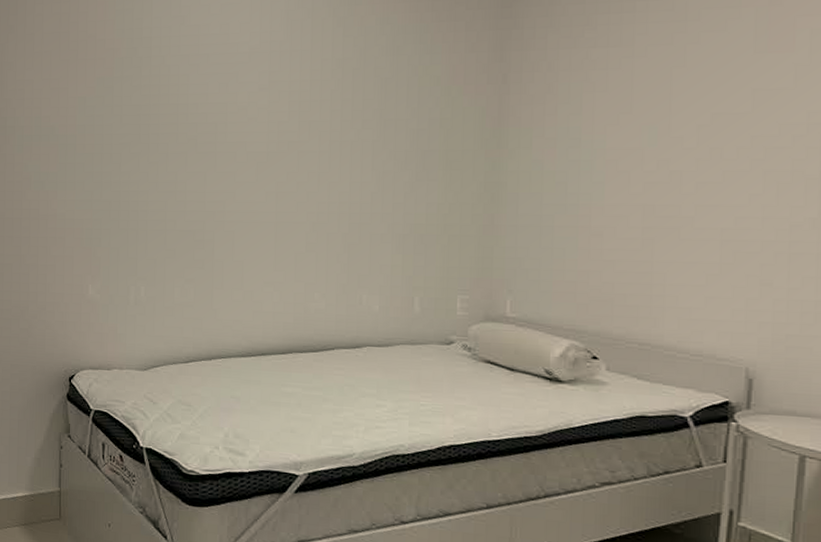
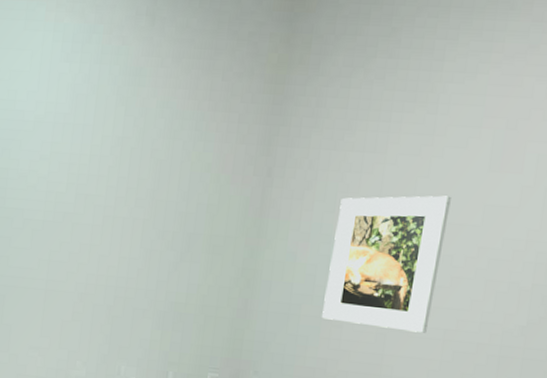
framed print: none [579,84,714,235] -> present [322,195,451,333]

